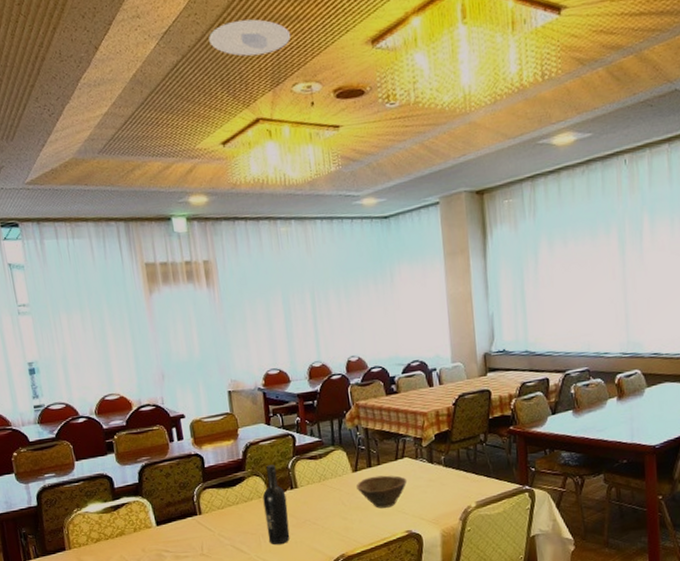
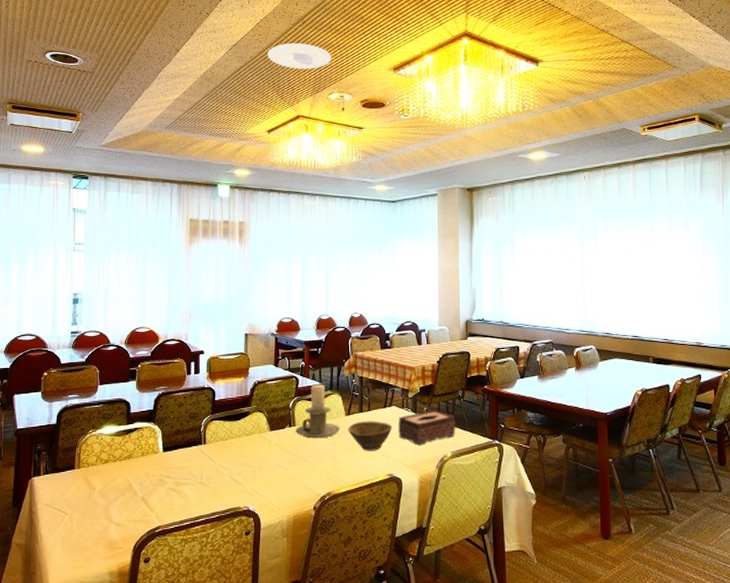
wine bottle: present [262,464,290,545] -> none [263,403,284,479]
candle holder: none [297,440,348,500] -> present [295,384,340,439]
tissue box: none [412,458,480,498] -> present [398,410,456,446]

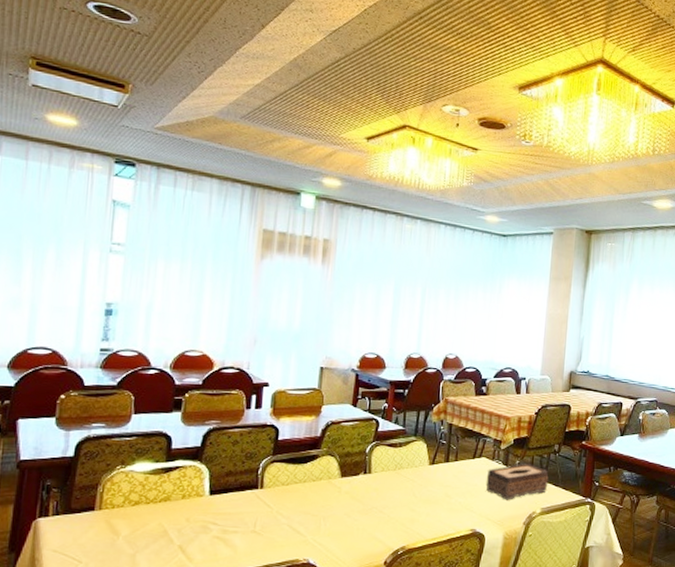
recessed light: present [268,43,332,70] -> none [374,38,450,74]
candle holder: present [295,384,340,439] -> none [370,429,422,488]
bowl: present [348,421,393,451] -> none [430,471,481,504]

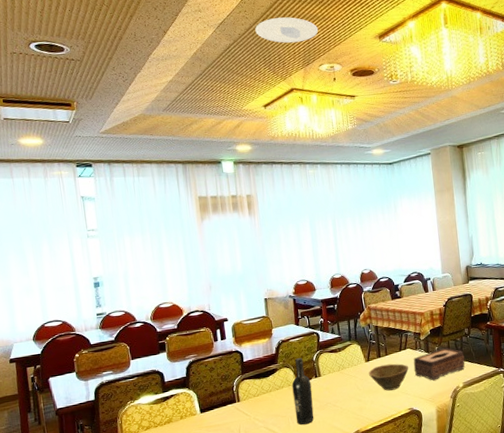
wine bottle: none [329,446,358,530] -> present [292,358,314,425]
recessed light: none [374,38,450,74] -> present [255,17,319,43]
bowl: none [430,471,481,504] -> present [369,363,409,391]

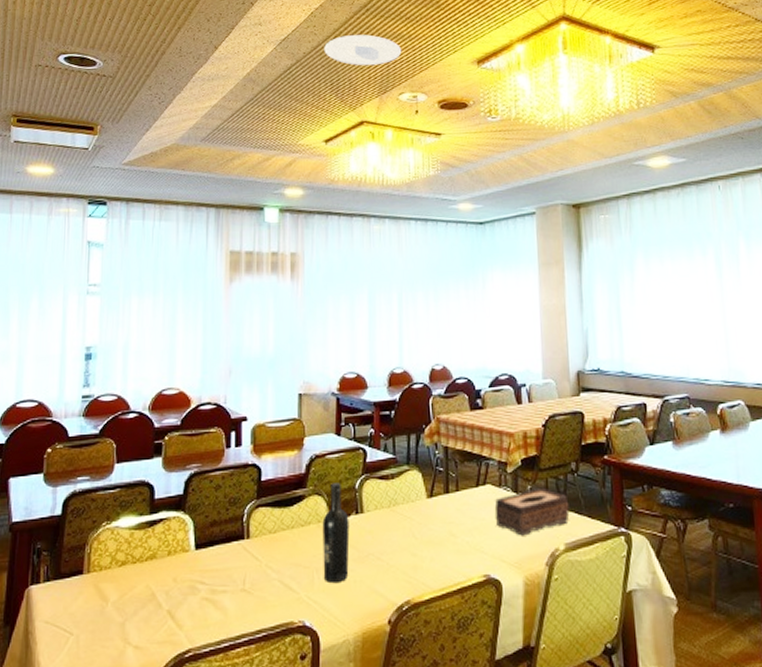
bowl: present [369,363,409,391] -> none [431,504,488,545]

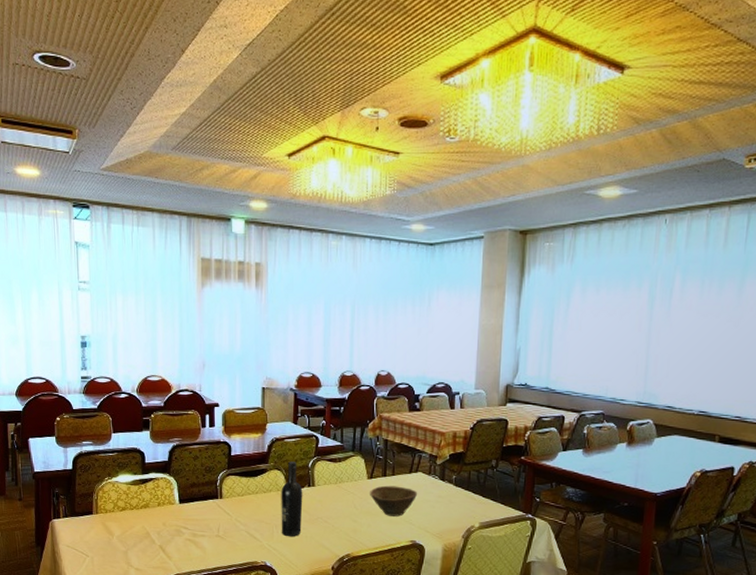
recessed light: present [324,34,402,66] -> none [289,42,366,77]
bowl: none [431,504,488,545] -> present [370,485,418,517]
tissue box: present [494,489,570,536] -> none [423,479,487,514]

